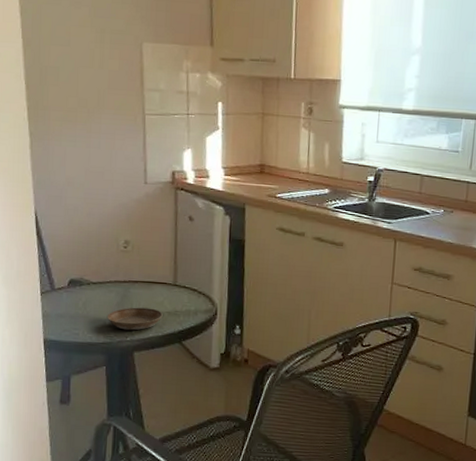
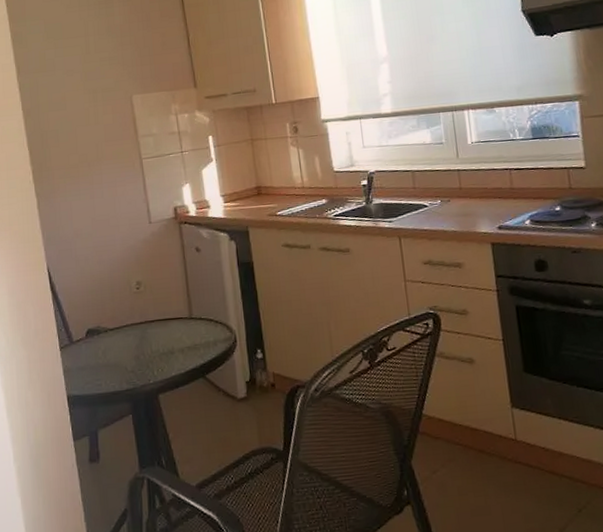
saucer: present [106,307,163,331] -> none [127,345,183,373]

